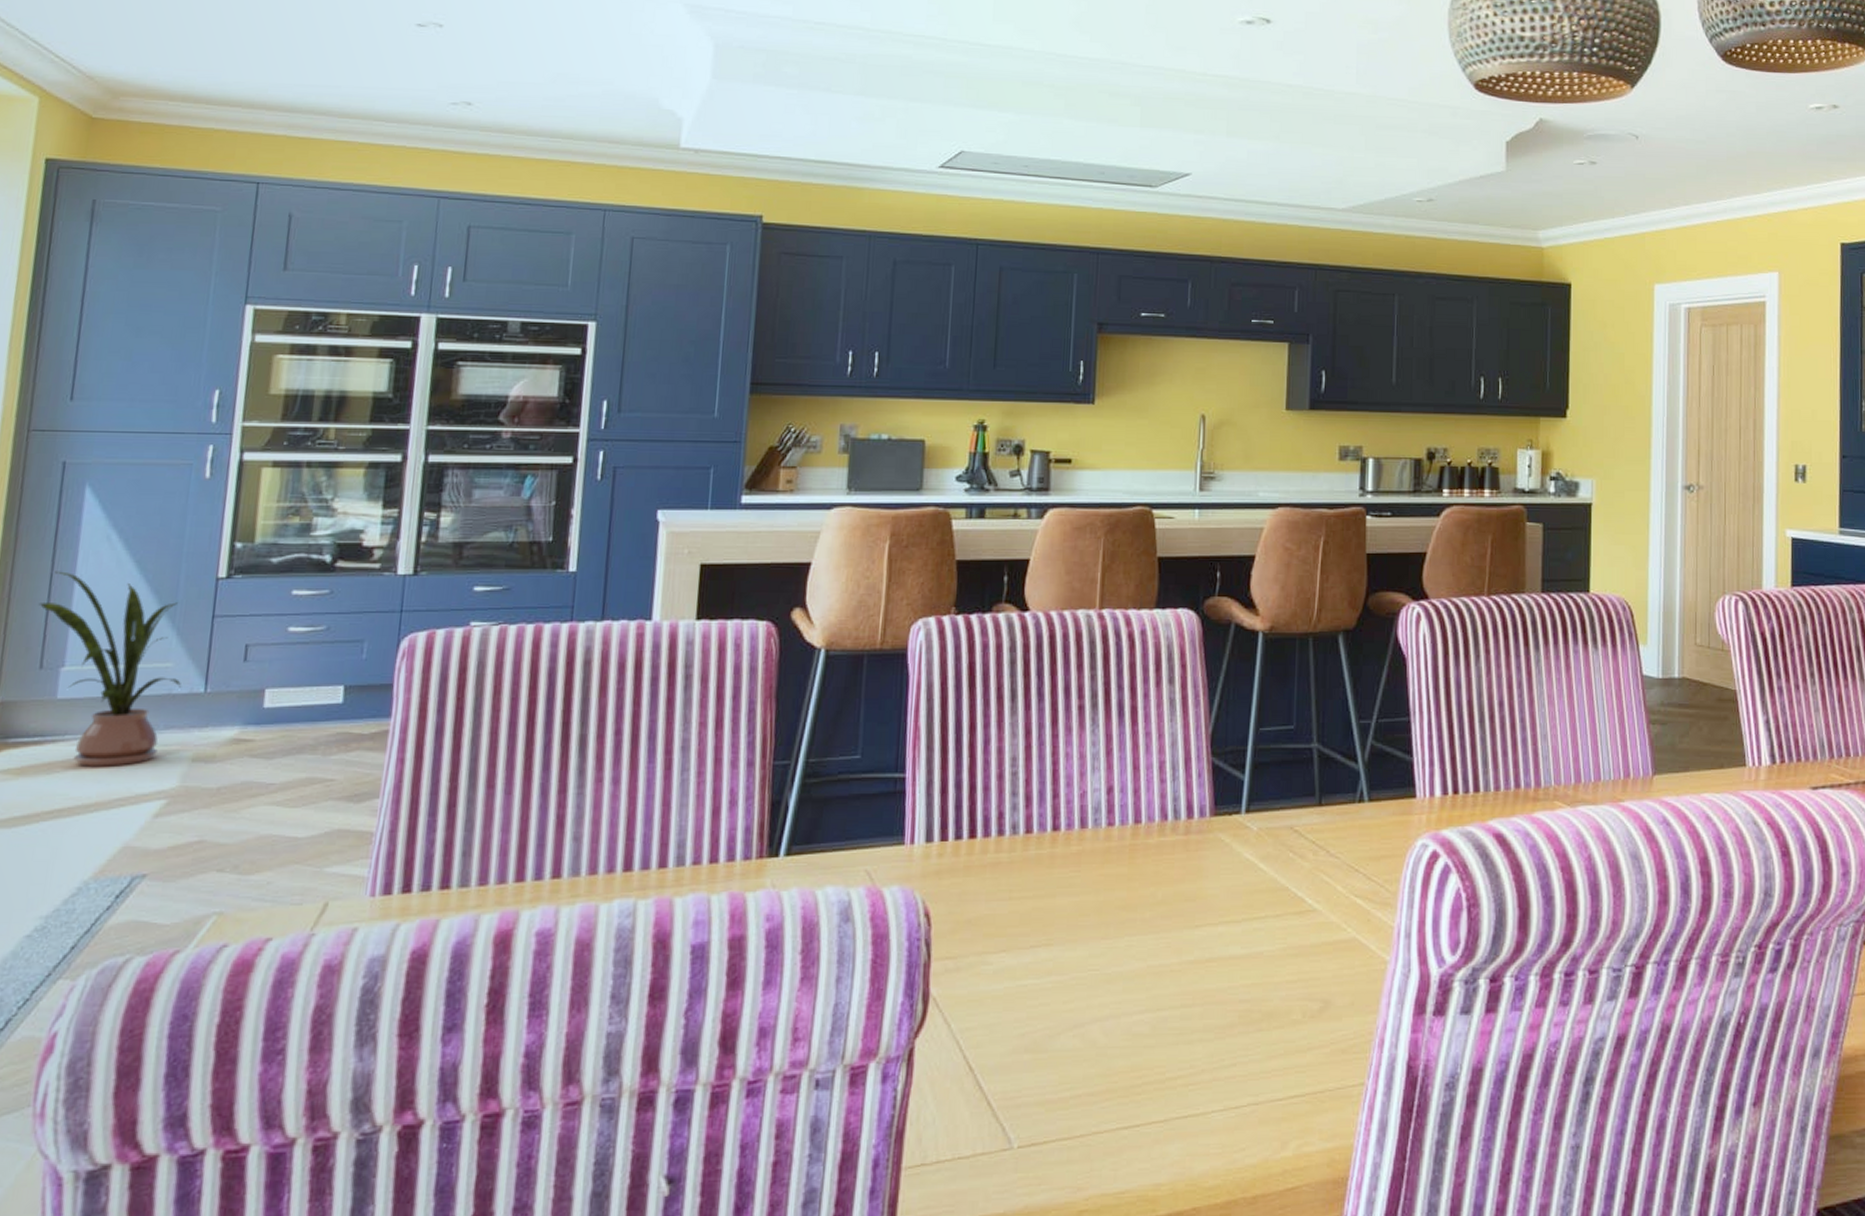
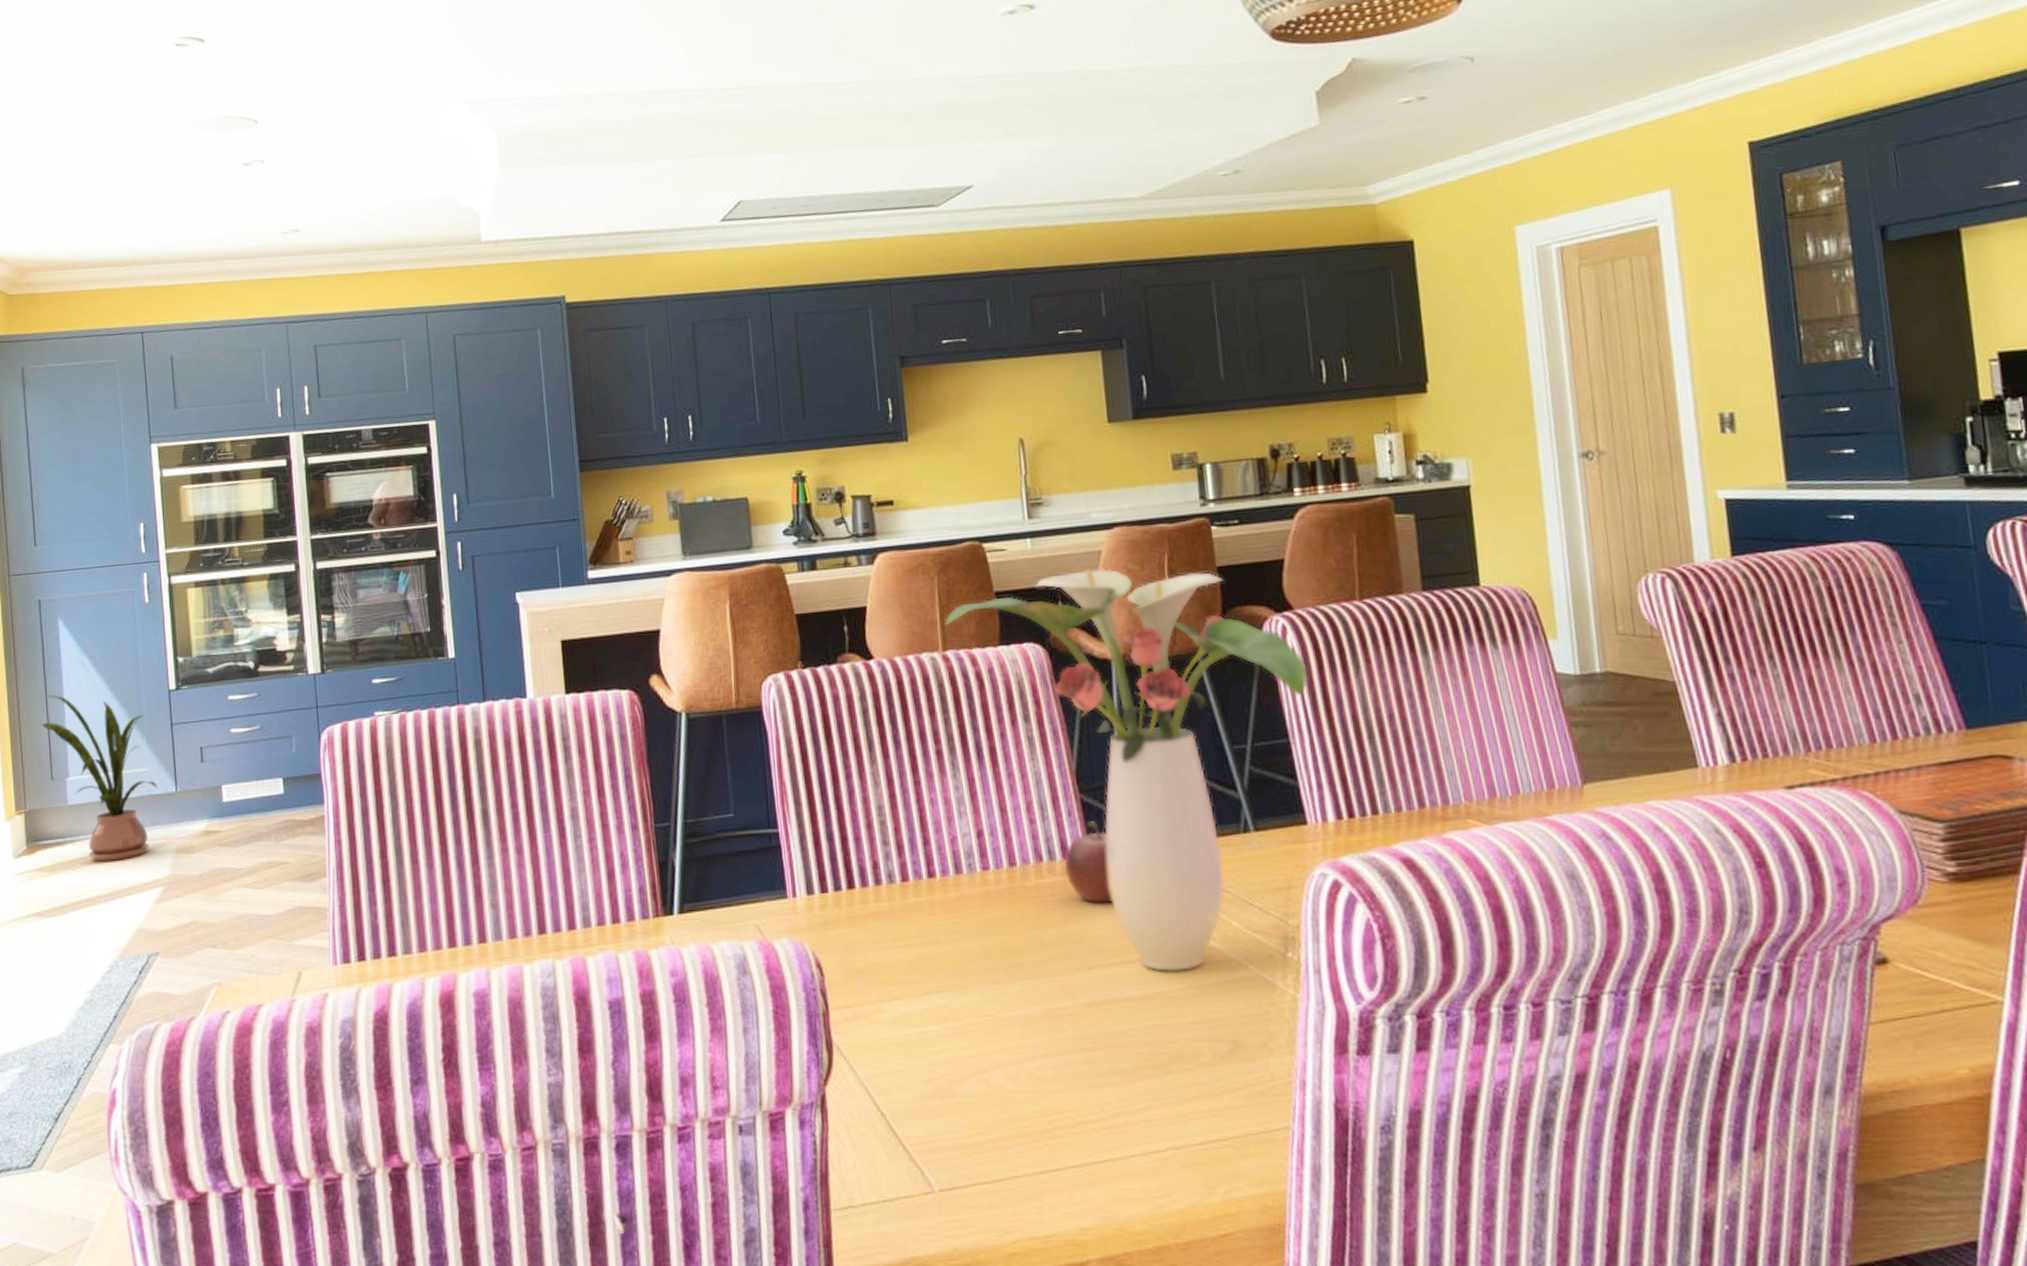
flower arrangement: none [1105,543,1435,931] -> present [945,568,1308,971]
fruit: none [1187,784,1232,862] -> present [1064,821,1113,902]

